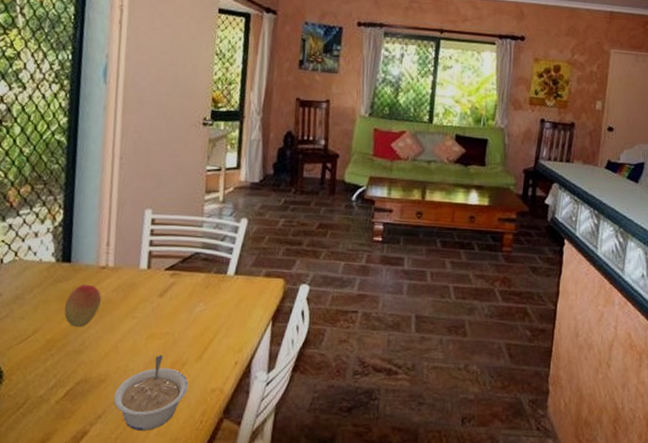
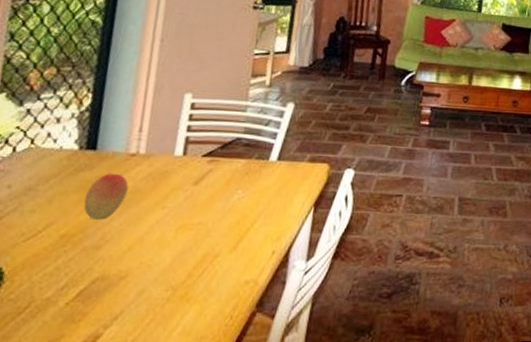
legume: present [114,354,189,431] -> none [133,246,220,331]

